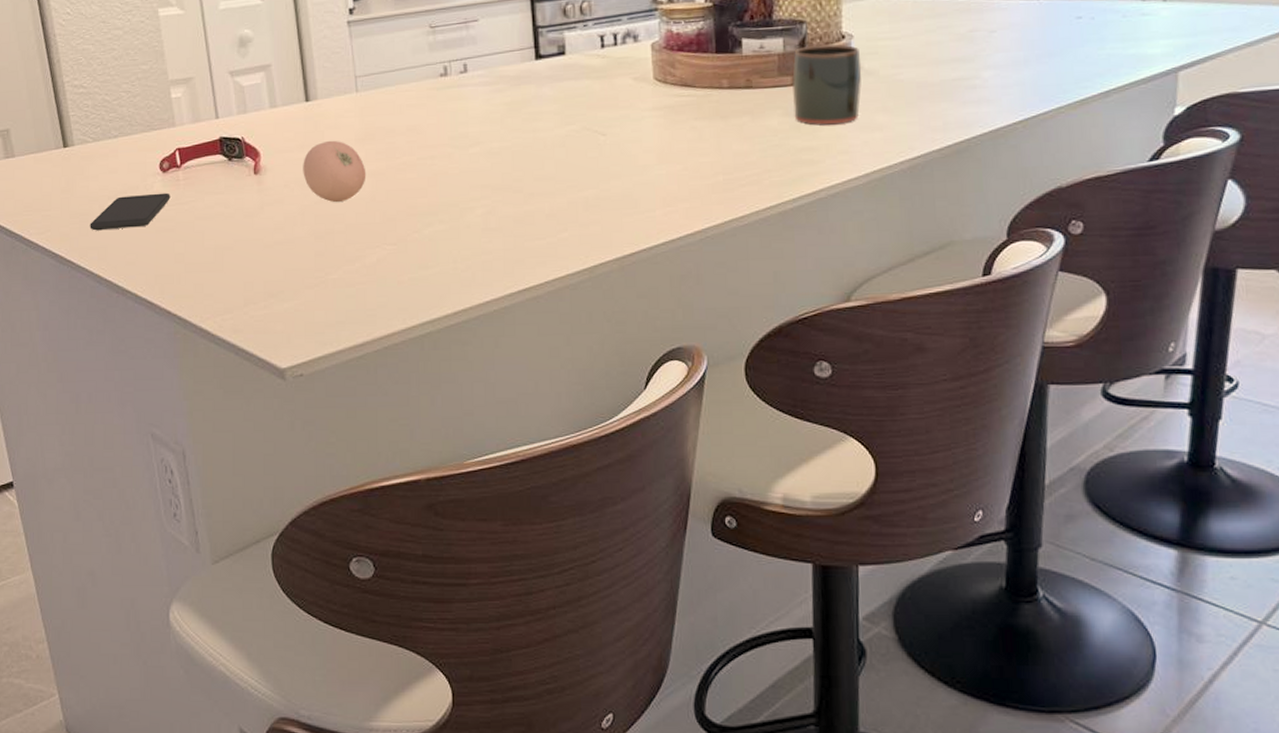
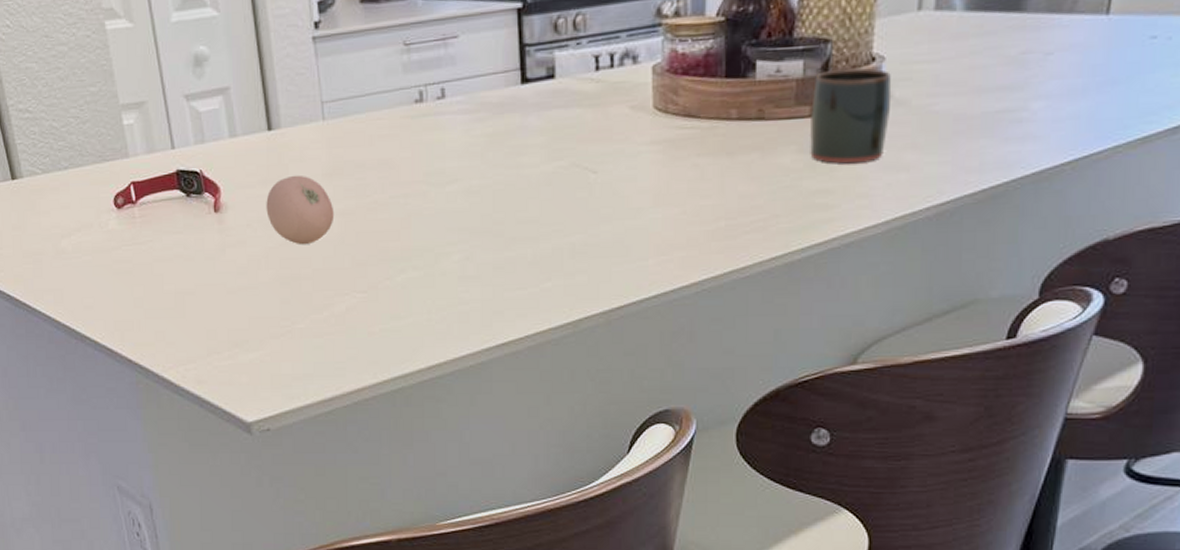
mobile phone: present [90,192,170,231] -> none [44,231,127,272]

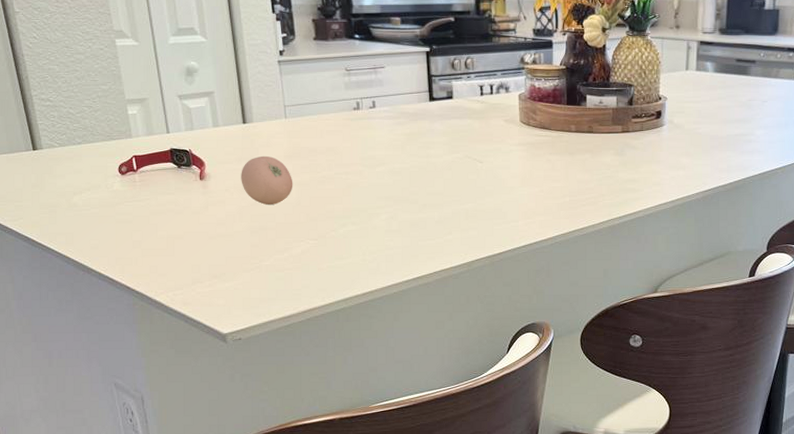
mug: present [809,68,892,164] -> none [621,104,672,163]

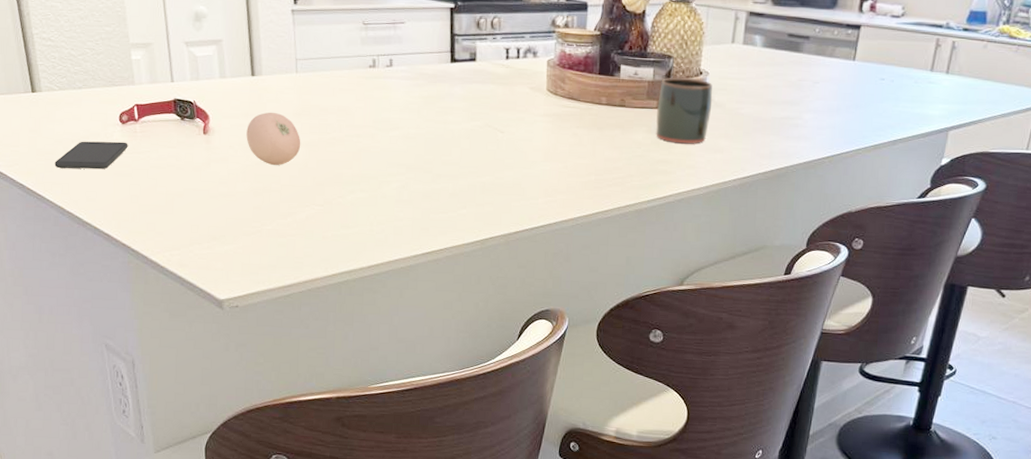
mobile phone: none [58,191,128,220] -> present [54,141,128,170]
mug: none [621,104,672,163] -> present [655,78,713,144]

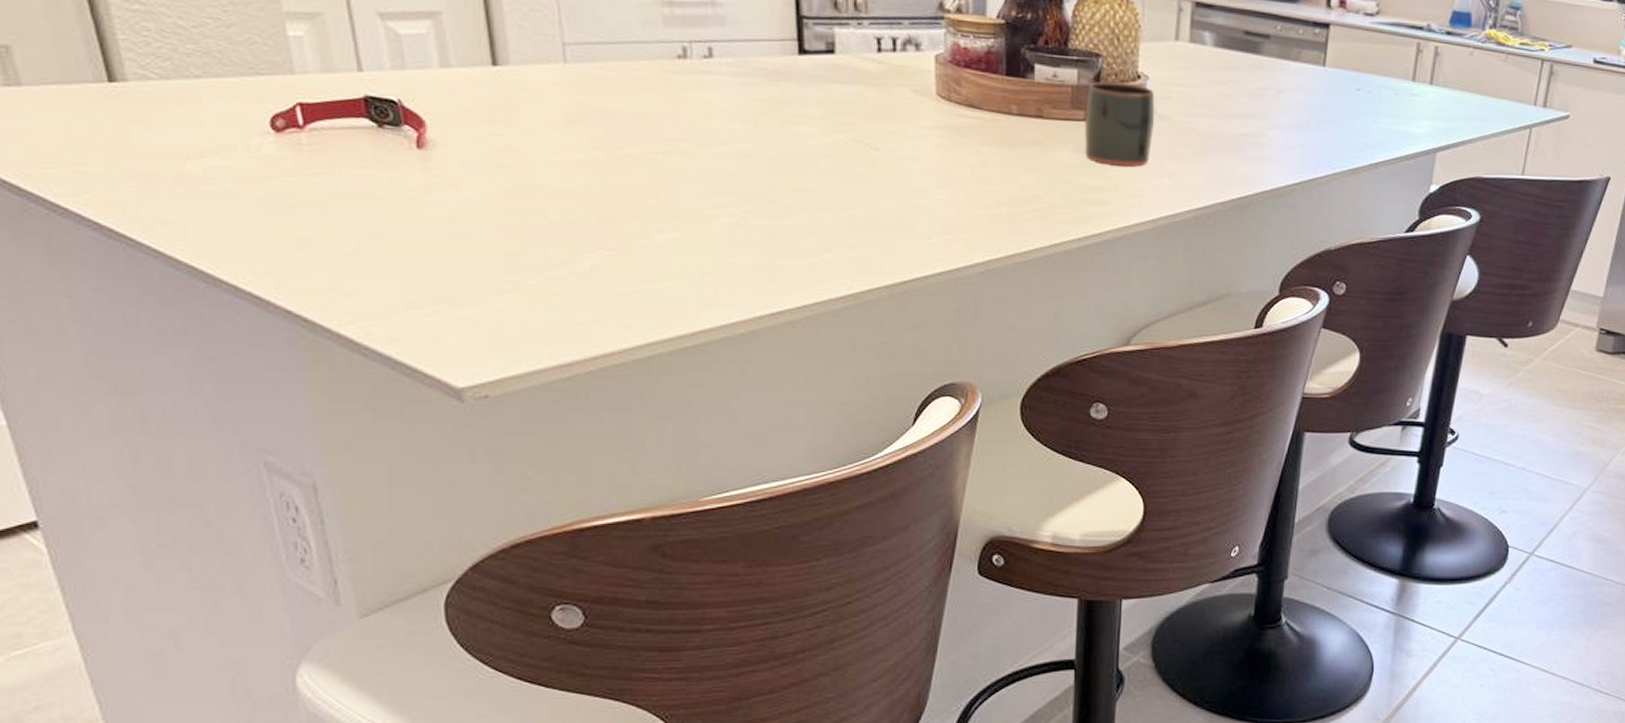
mobile phone: present [54,141,128,170] -> none [157,157,288,200]
fruit: present [246,112,301,166] -> none [488,117,577,195]

